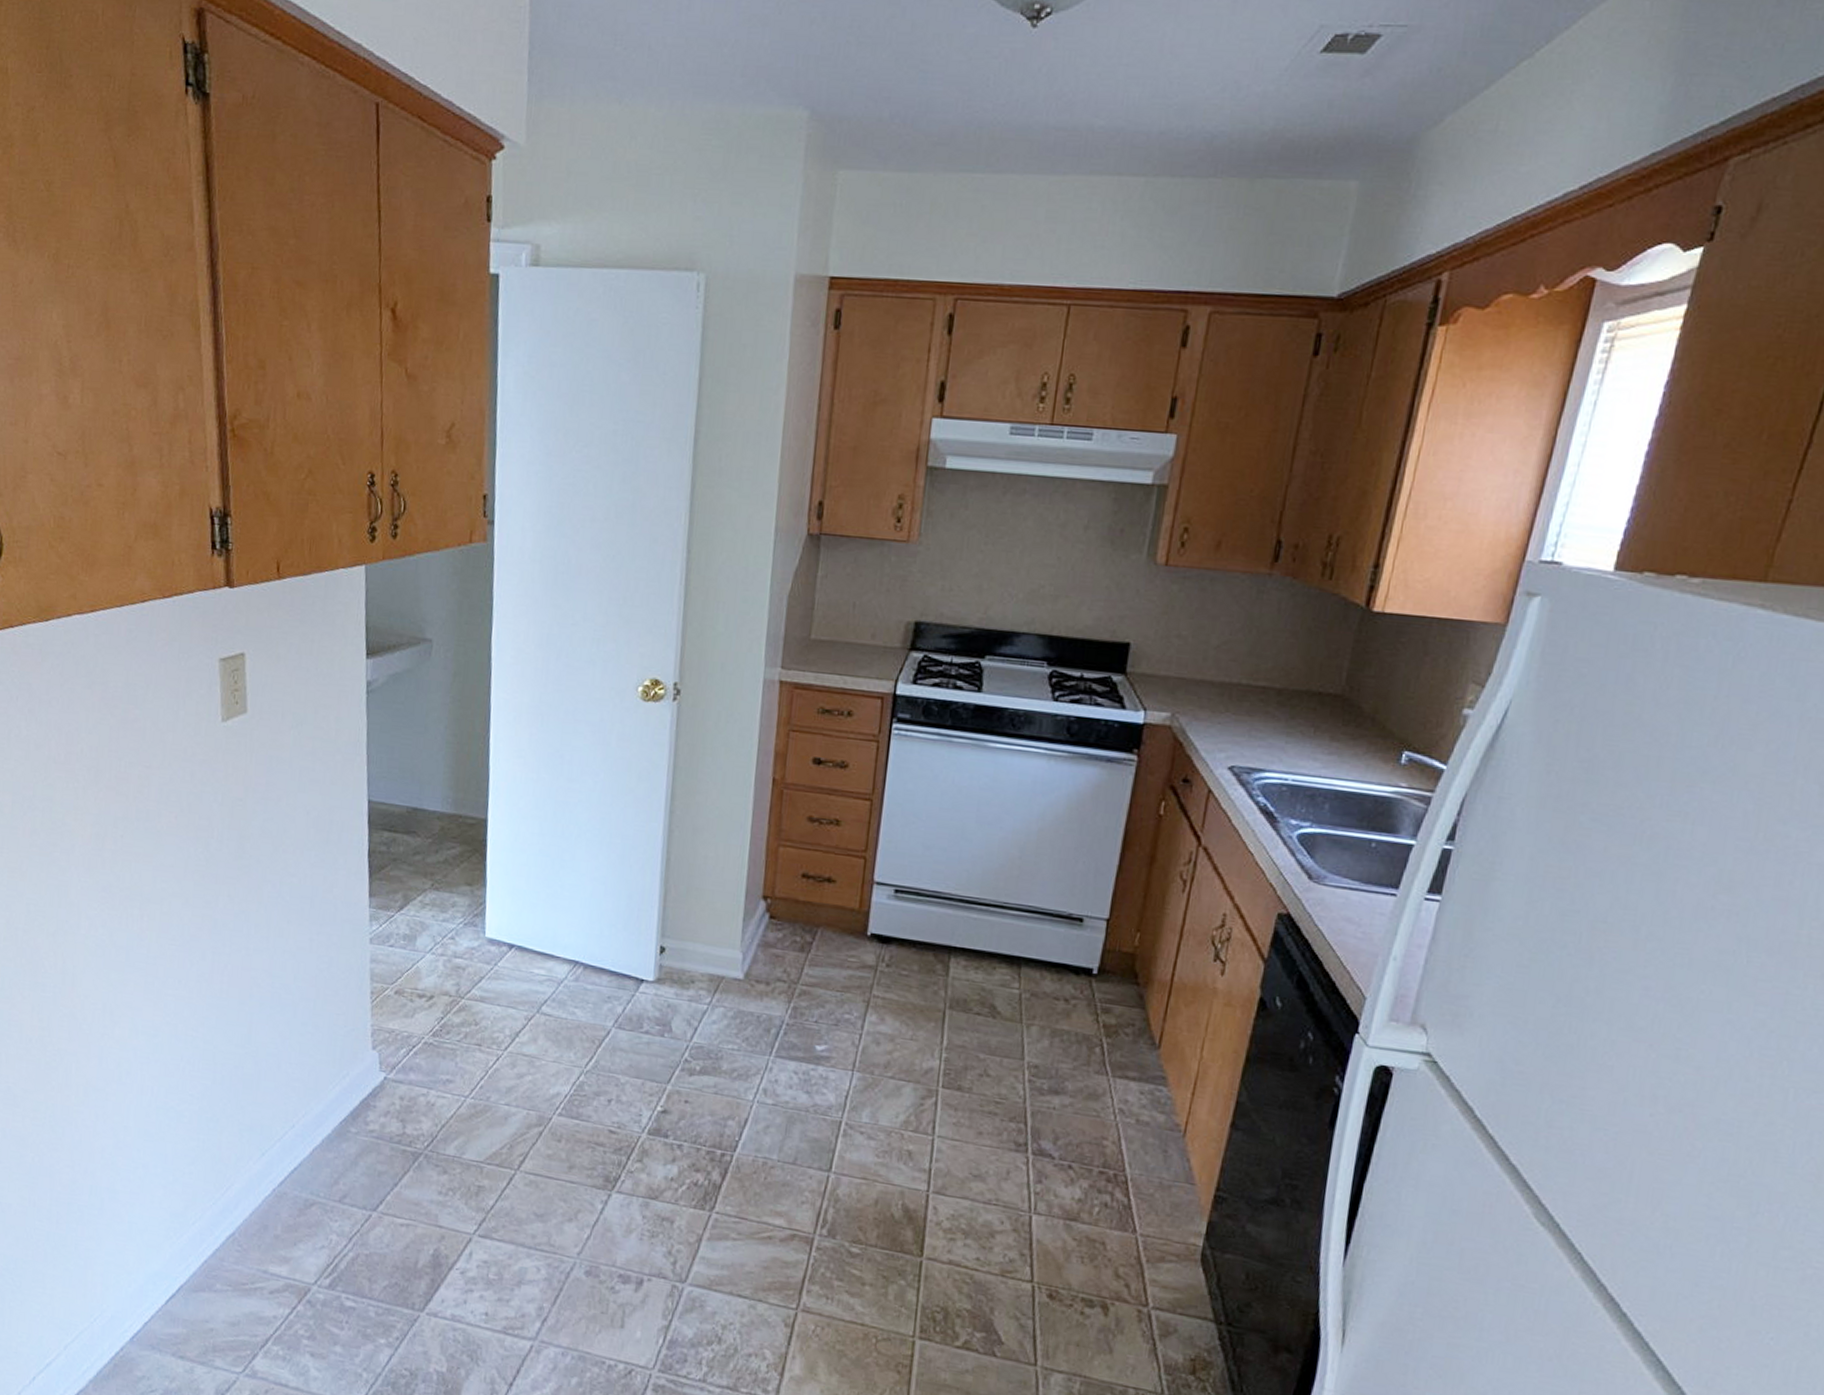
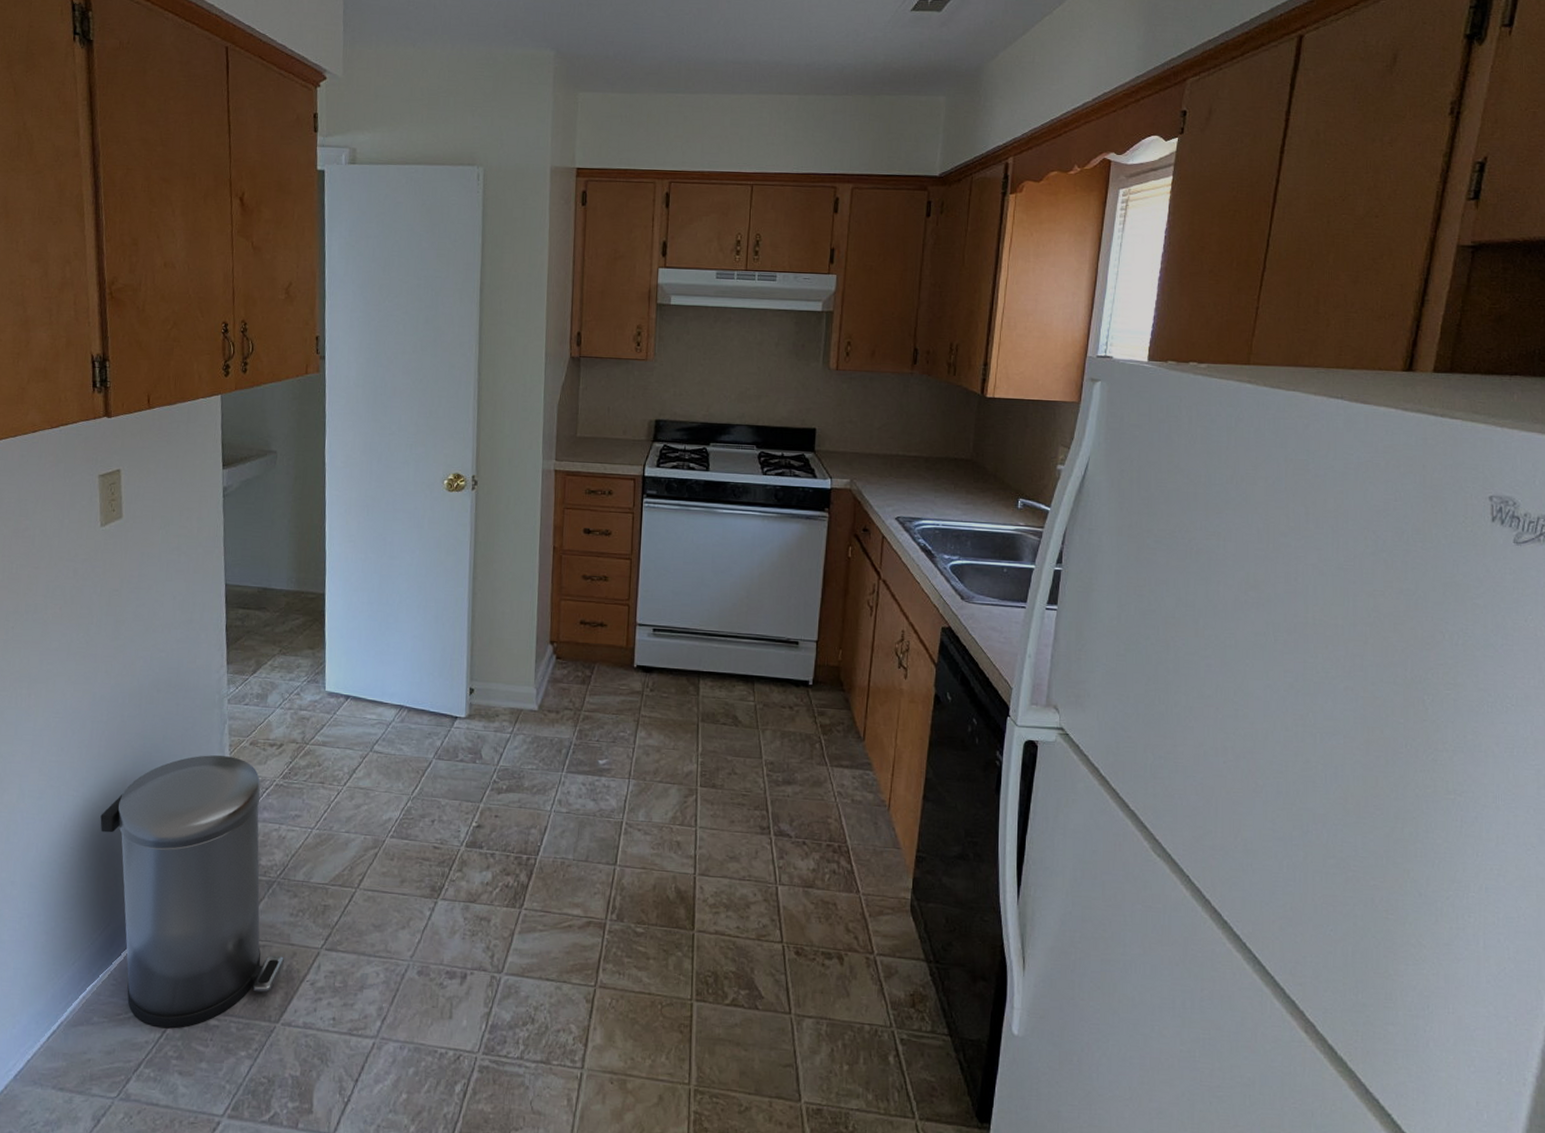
pedal bin: none [222,1001,432,1306] -> present [100,755,285,1029]

